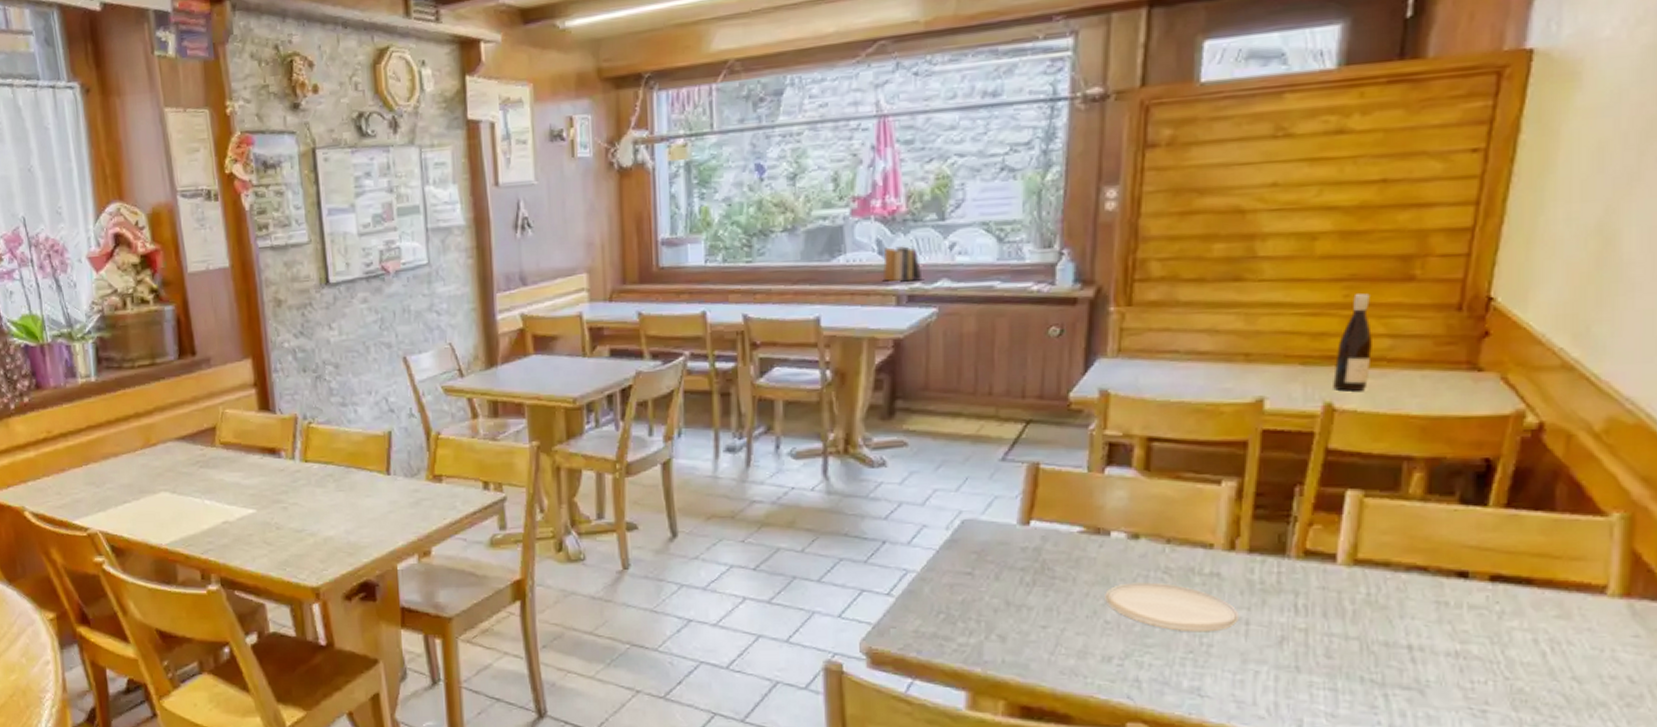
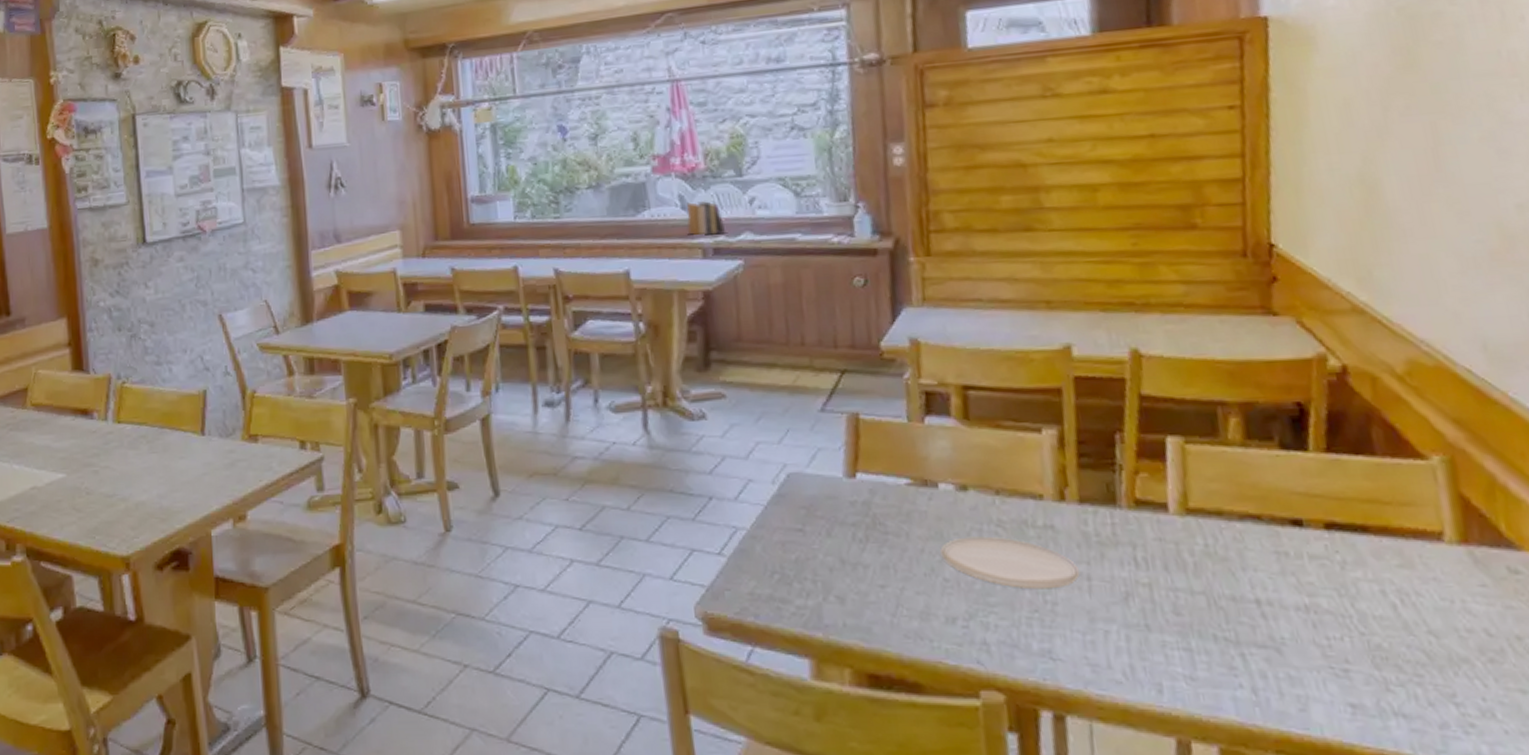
bottle: present [1333,293,1372,392] -> none [1134,241,1169,337]

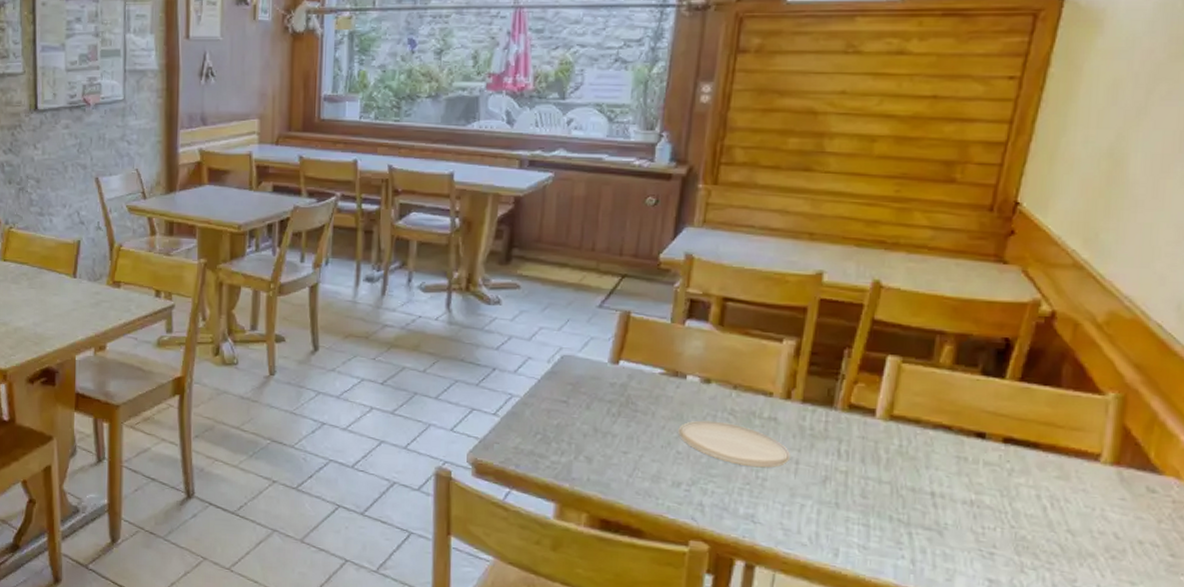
books: present [687,201,726,236] -> none [510,118,543,149]

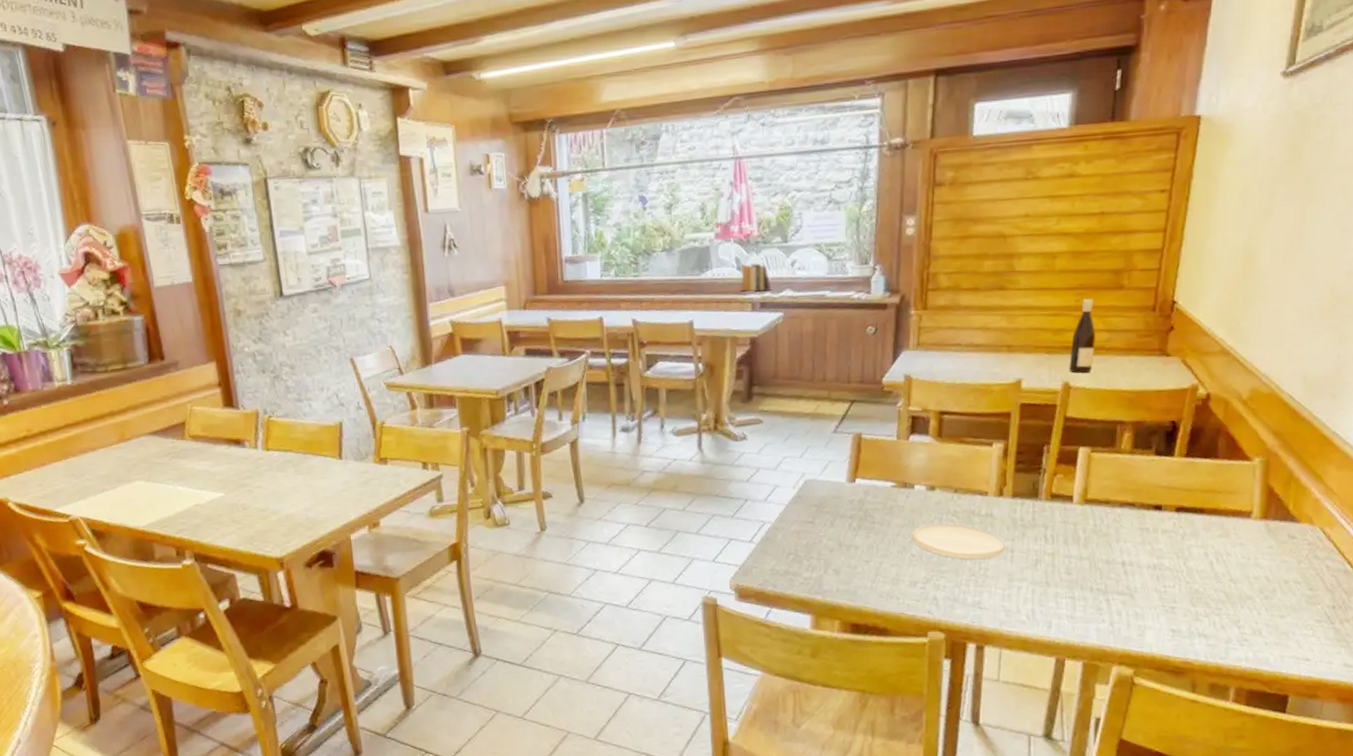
books: none [510,118,543,149] -> present [741,263,772,293]
bottle: none [882,190,917,272] -> present [1069,299,1095,373]

